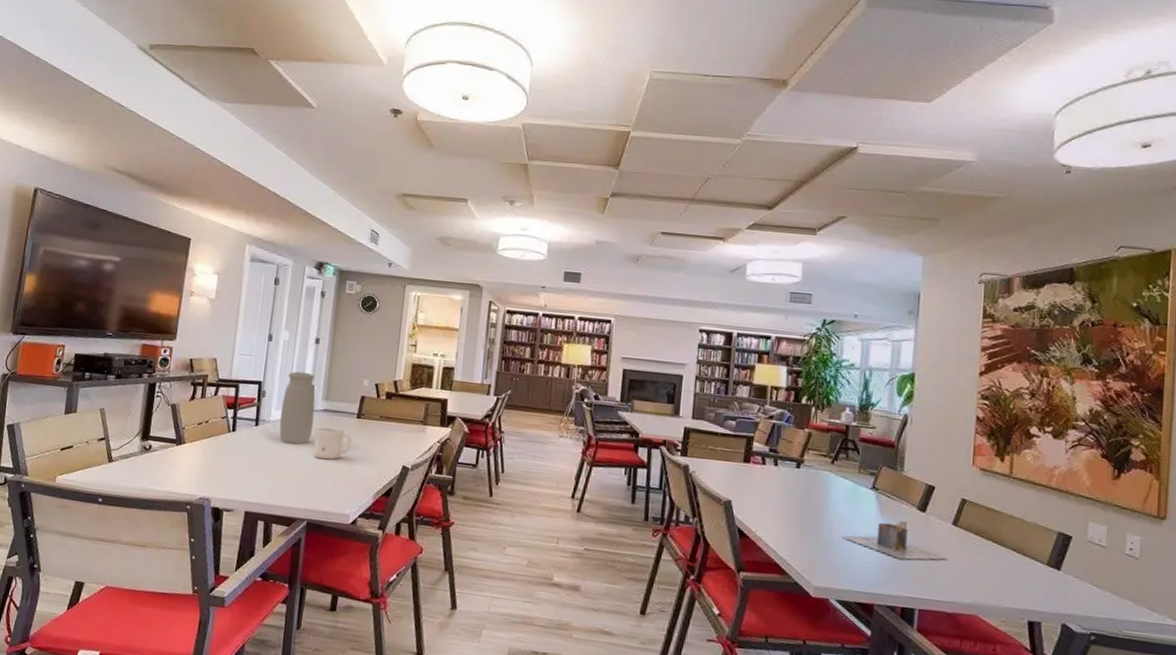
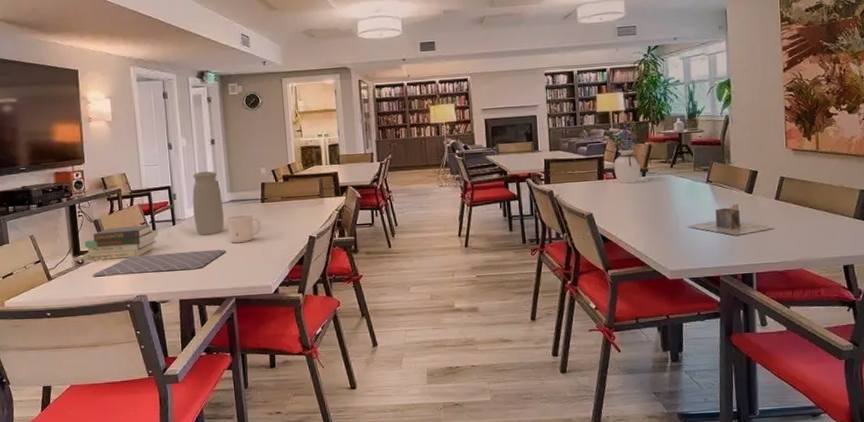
books: none [149,415,239,454] -> present [82,224,159,262]
placemat: none [157,451,308,481] -> present [92,249,227,277]
bouquet: none [758,394,814,474] -> present [604,116,650,184]

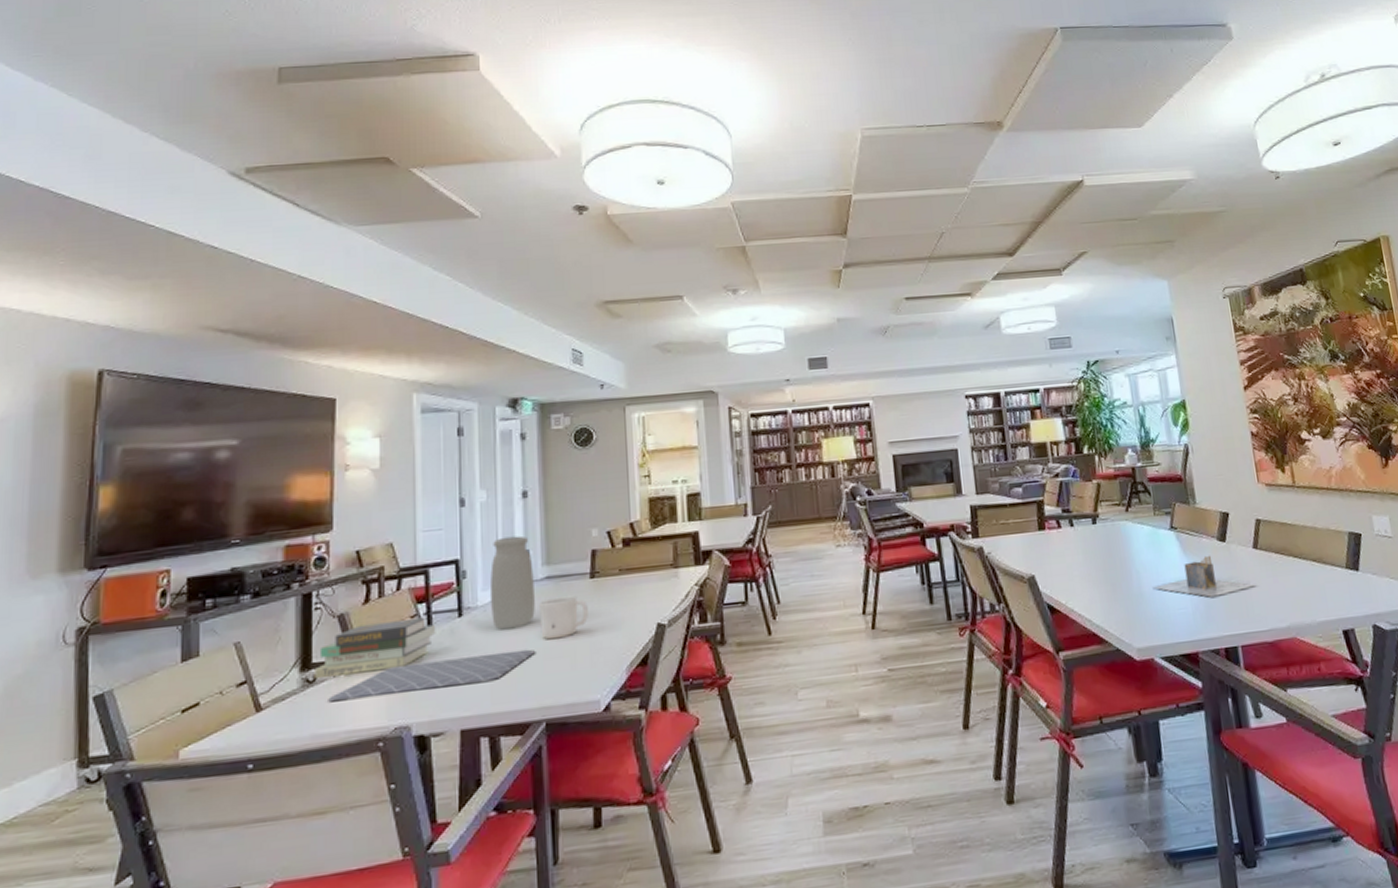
bouquet: present [604,116,650,184] -> none [1042,447,1097,534]

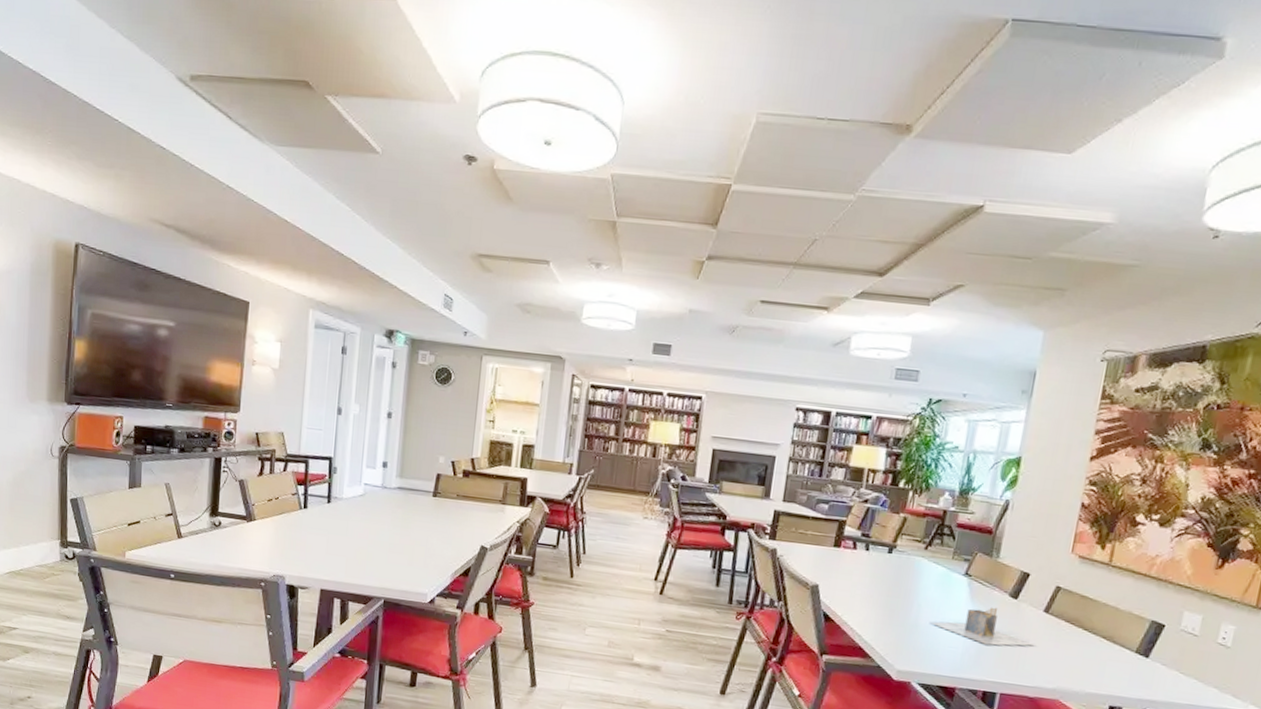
books: present [314,617,436,680] -> none [219,491,310,531]
placemat: present [328,649,536,702] -> none [228,528,383,559]
vase: present [489,535,535,630] -> none [352,447,389,523]
mug: present [540,595,588,640] -> none [388,505,428,539]

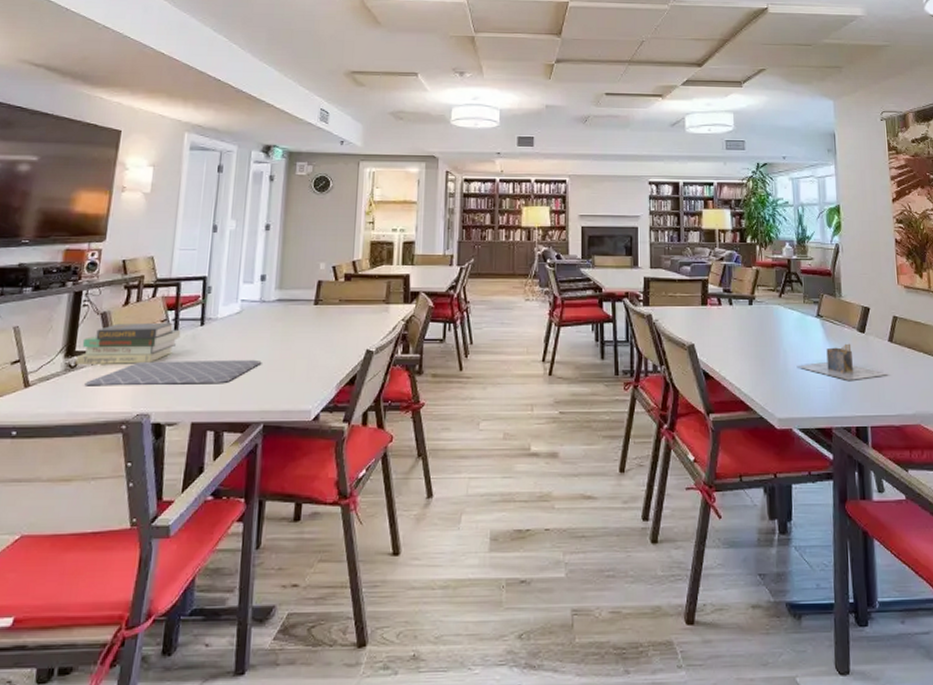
books: none [219,491,310,531] -> present [75,322,181,366]
placemat: none [228,528,383,559] -> present [84,359,262,386]

